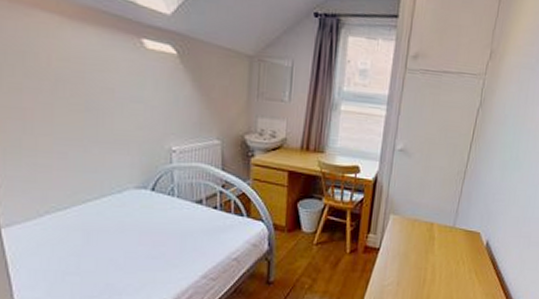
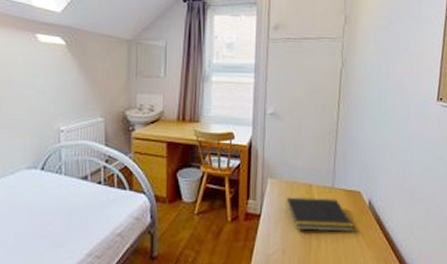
notepad: none [405,233,470,269] -> present [286,196,355,232]

